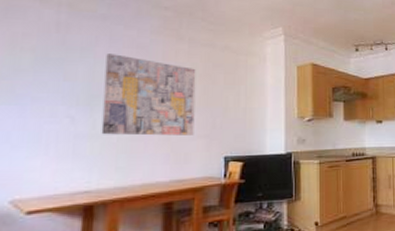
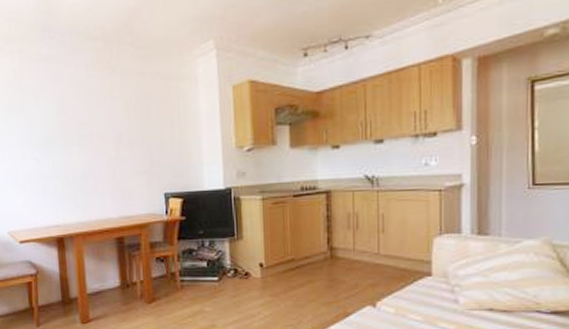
wall art: present [101,53,196,136] -> none [54,94,135,175]

